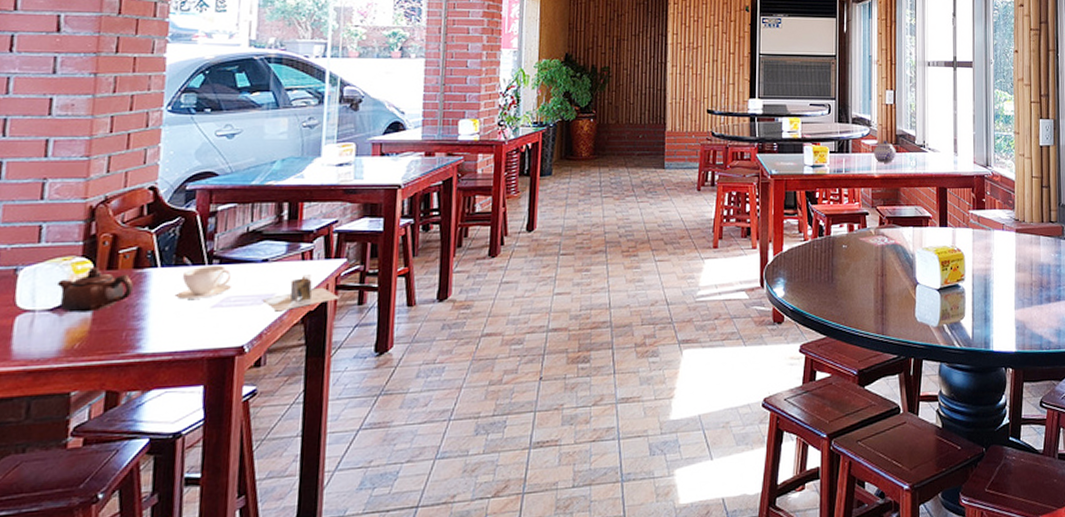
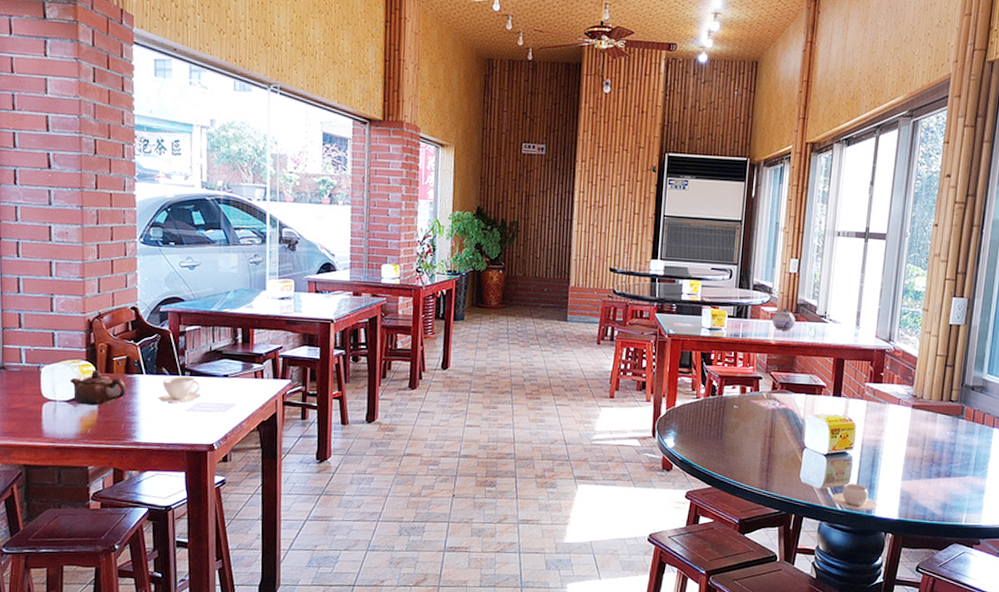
napkin holder: present [262,275,341,312] -> none [225,390,287,419]
teacup: none [948,318,995,346] -> present [831,483,878,511]

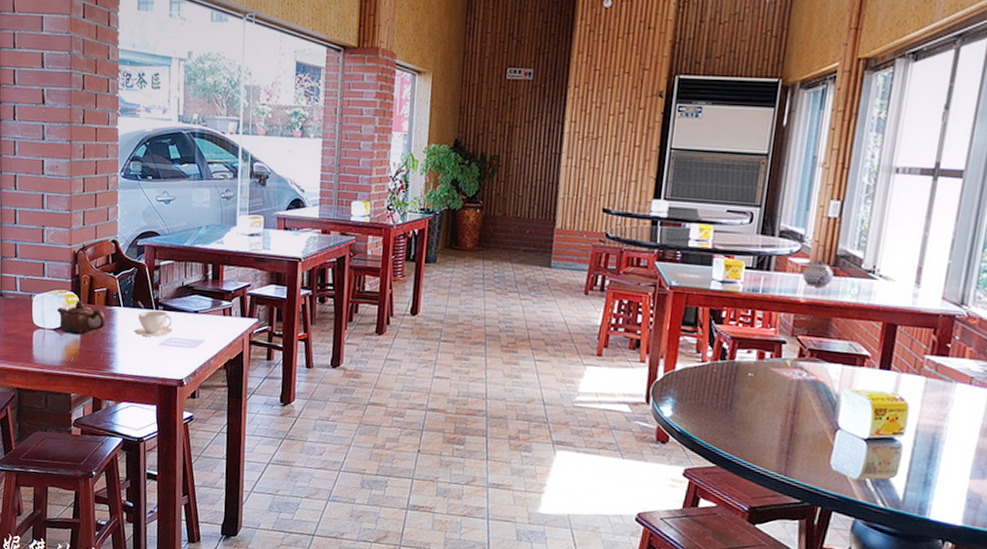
teacup: present [831,483,878,511] -> none [870,476,935,512]

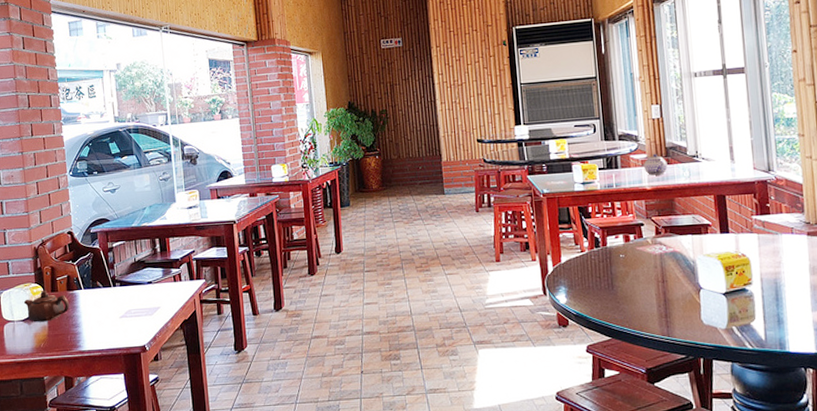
teacup: present [134,310,173,337] -> none [96,287,131,312]

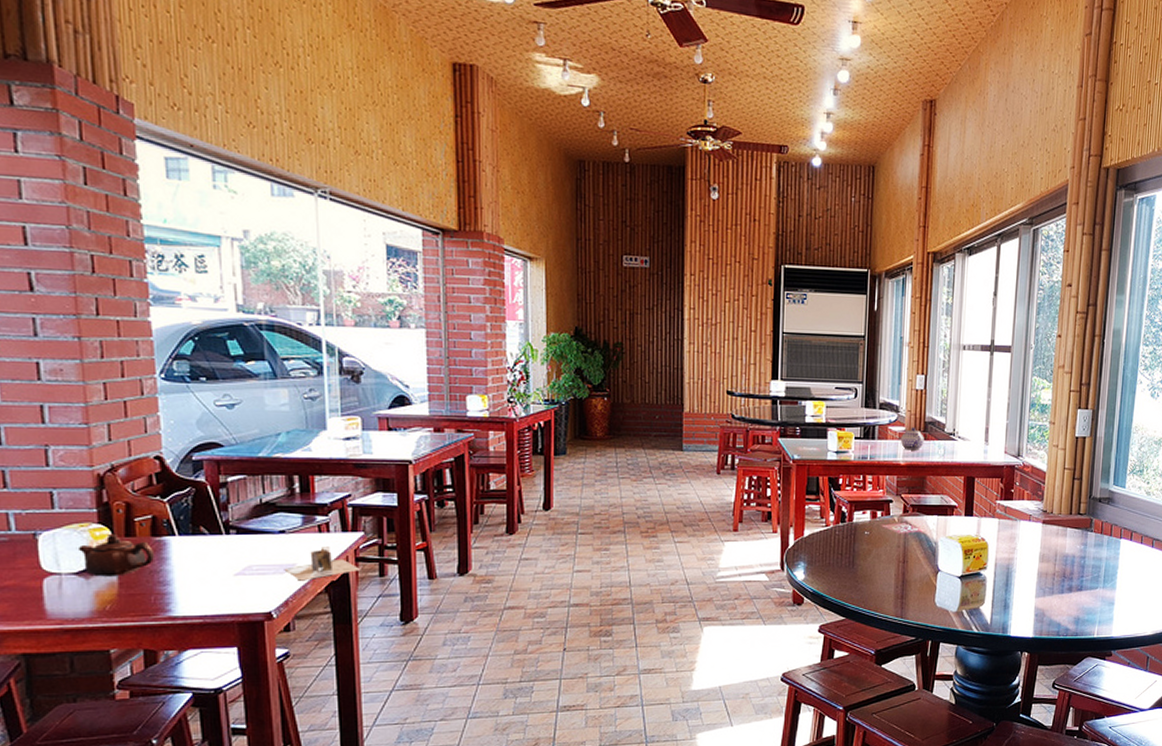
napkin holder: none [152,292,205,320] -> present [284,547,361,581]

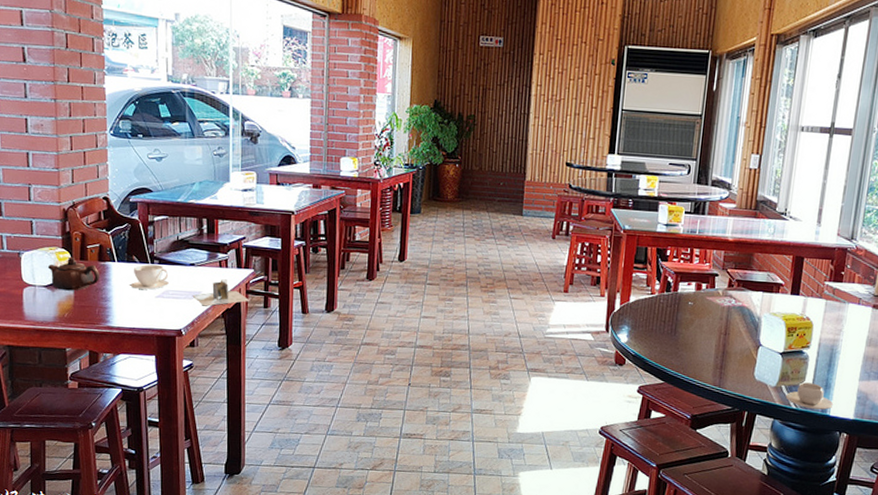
teacup: none [198,535,253,567] -> present [130,264,170,290]
teapot: present [901,426,924,451] -> none [731,204,755,228]
teacup: none [967,604,1014,631] -> present [785,382,834,410]

